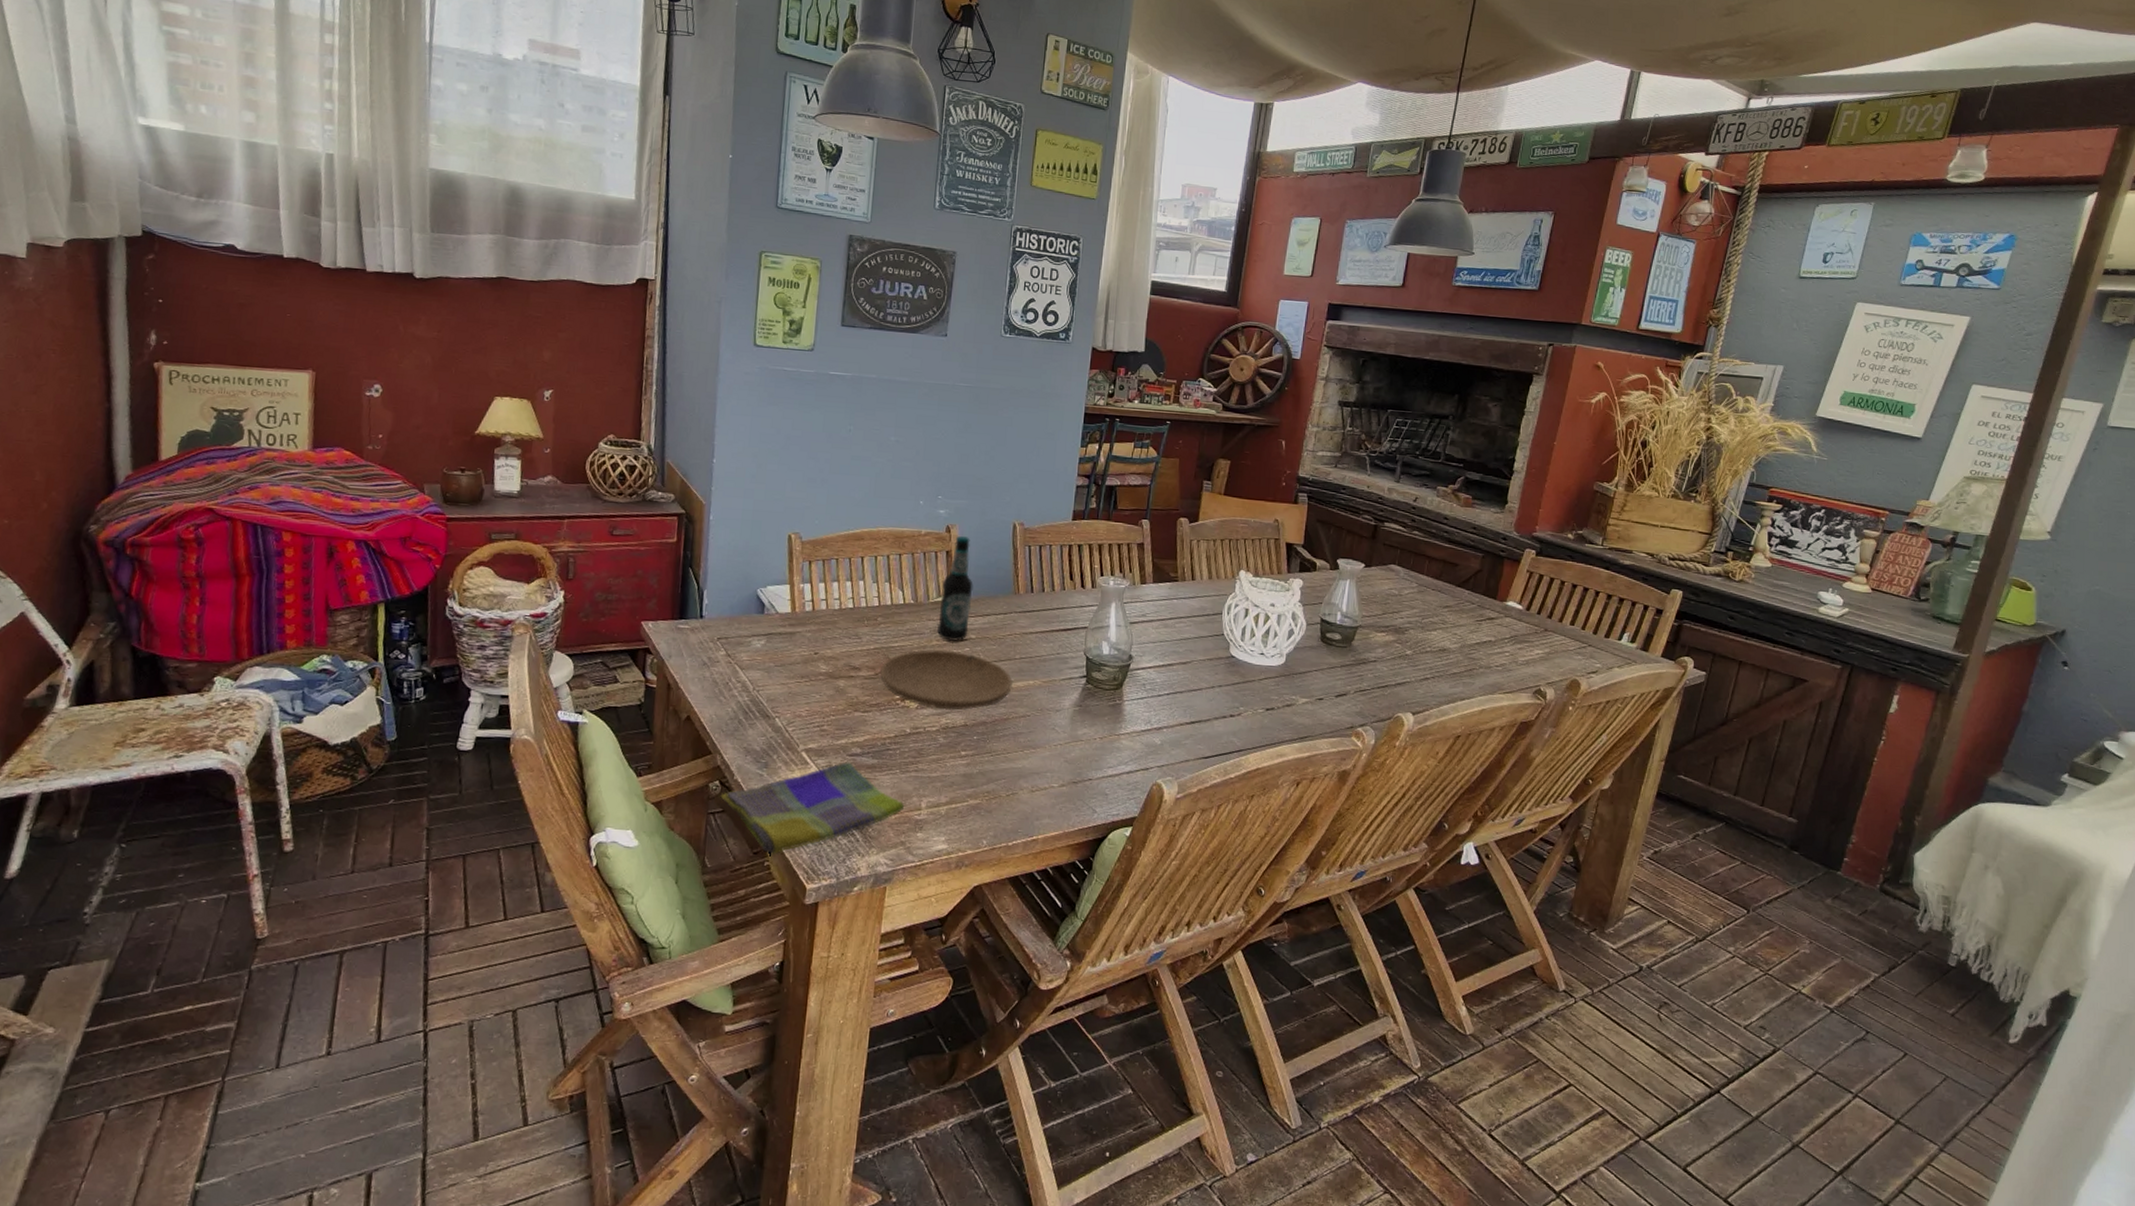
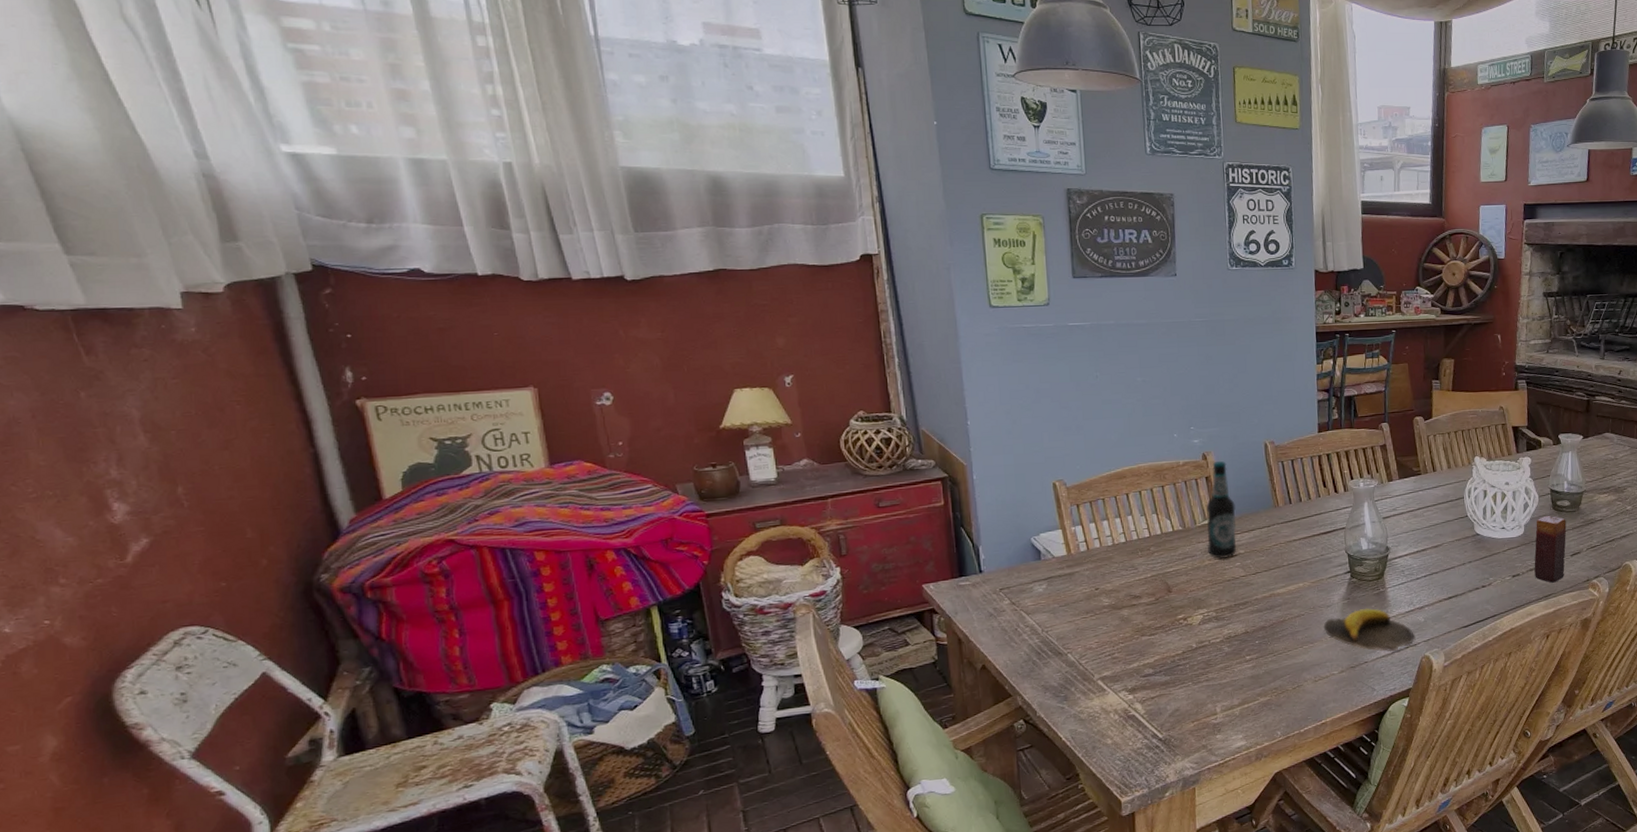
dish towel: present [720,761,904,854] -> none [1026,682,1201,777]
plate: present [879,649,1013,711] -> none [1159,567,1284,622]
banana: none [1049,719,1148,773] -> present [1323,608,1414,652]
candle: none [1291,647,1335,724] -> present [1534,515,1567,583]

